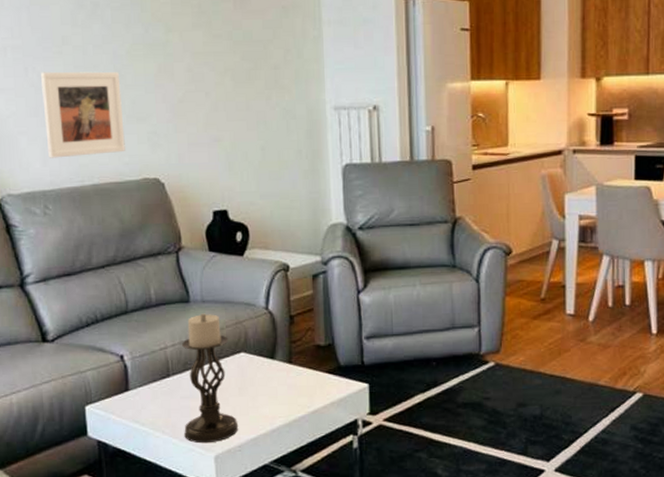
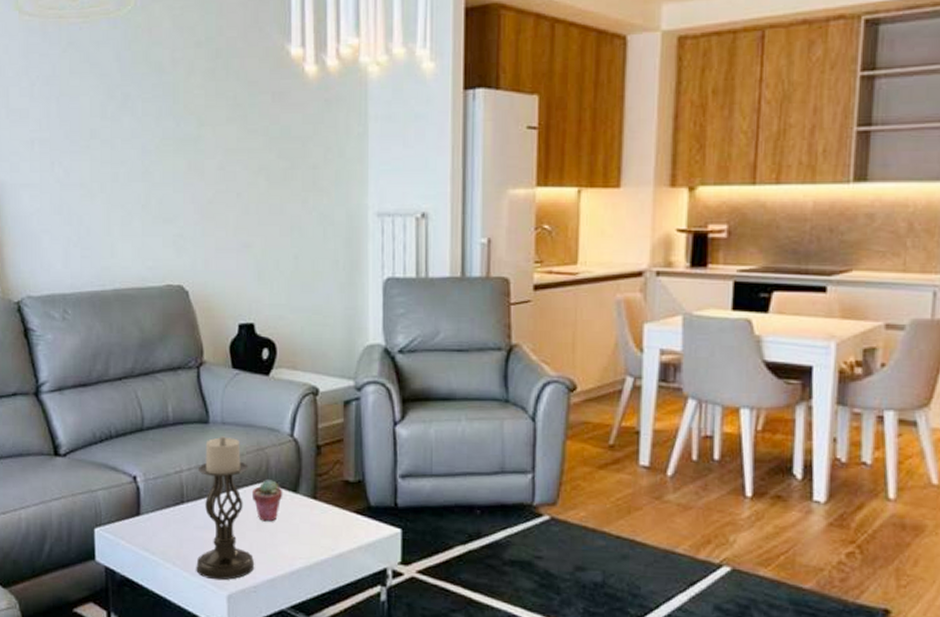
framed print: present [41,71,125,158] -> none [67,167,149,260]
potted succulent: none [232,349,262,387] -> present [251,480,283,522]

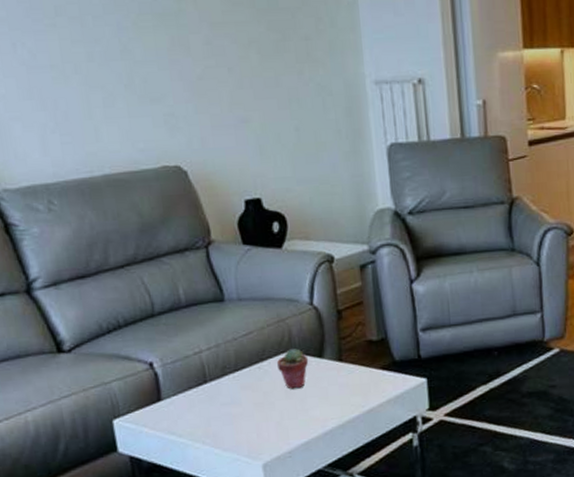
candle holder: present [196,436,255,581] -> none [218,312,288,452]

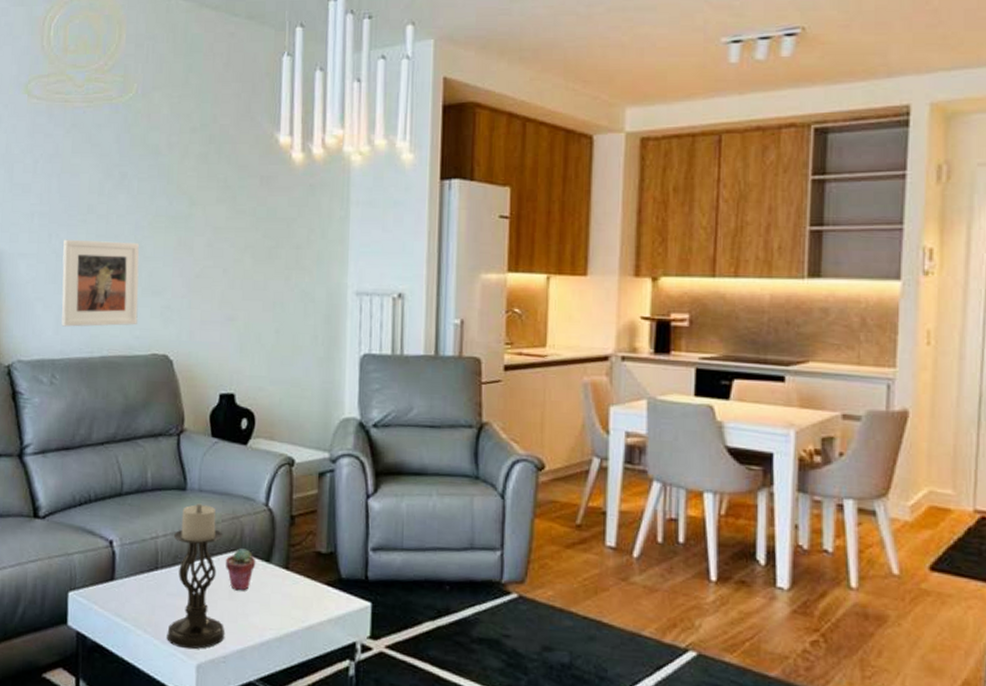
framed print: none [32,46,139,147] -> present [61,239,139,327]
candle holder: none [218,312,288,452] -> present [167,503,225,650]

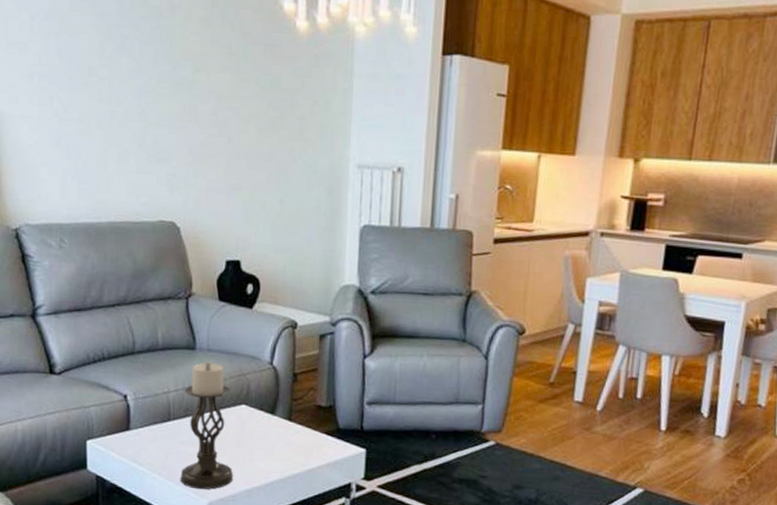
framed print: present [61,239,139,327] -> none [65,102,144,192]
potted succulent: present [225,548,256,591] -> none [233,402,262,440]

